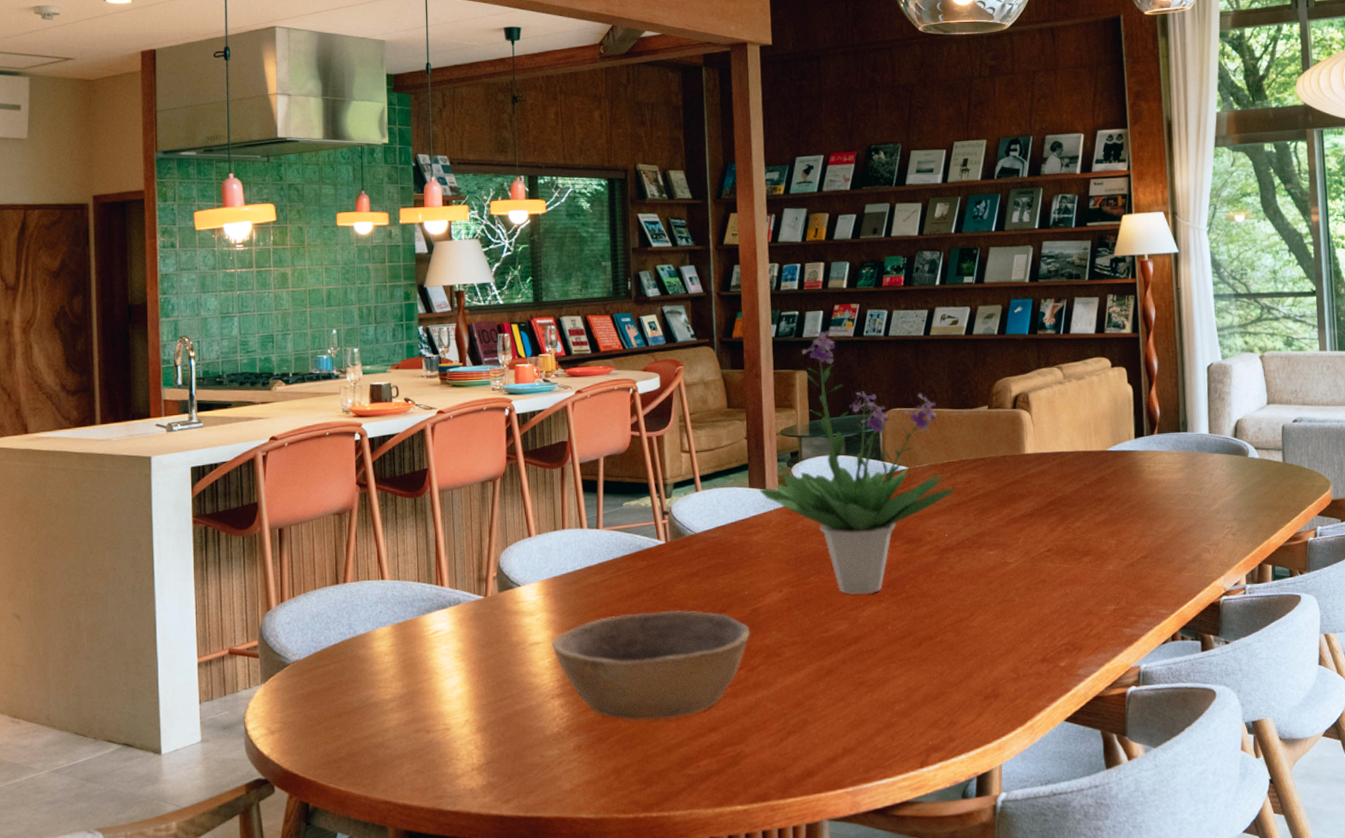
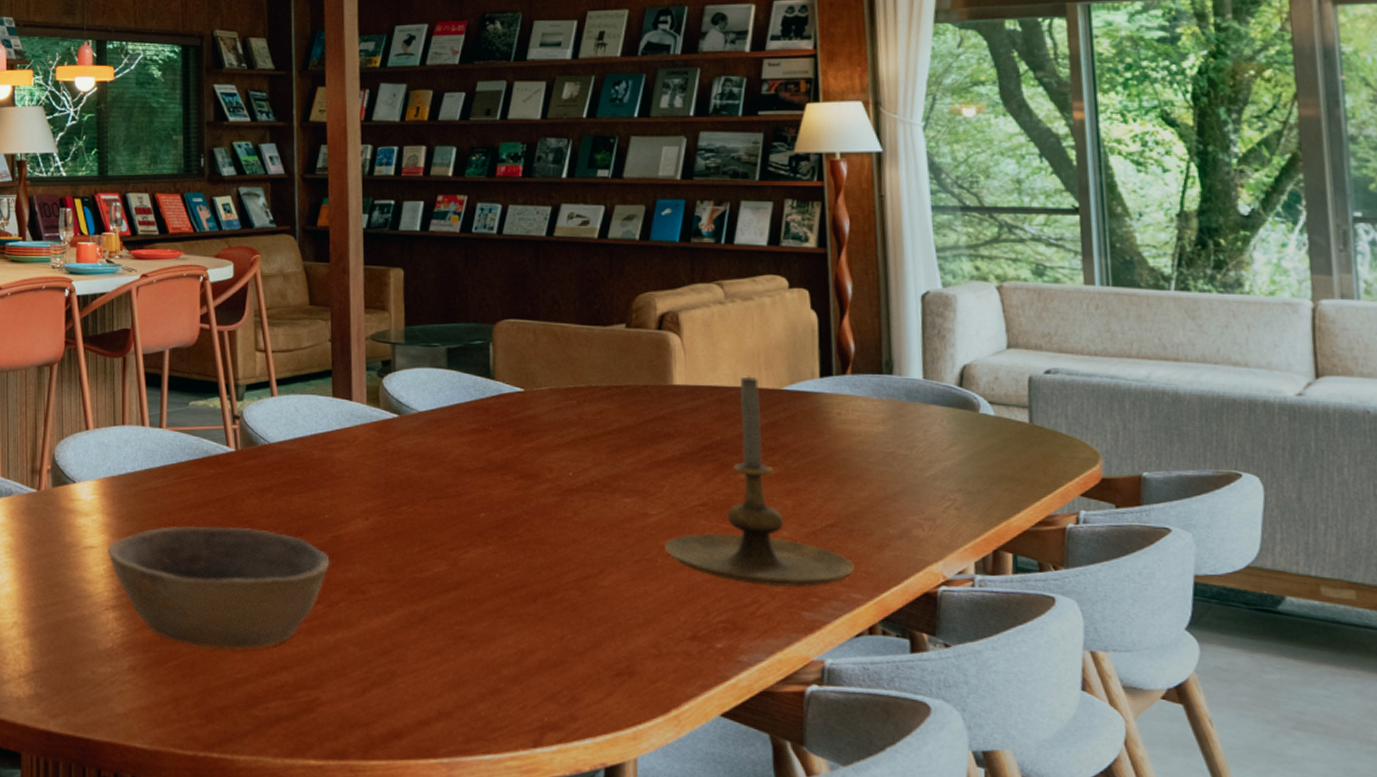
potted plant: present [758,328,957,595] -> none [343,220,584,534]
candle holder: none [1020,441,1161,612] -> present [665,375,855,588]

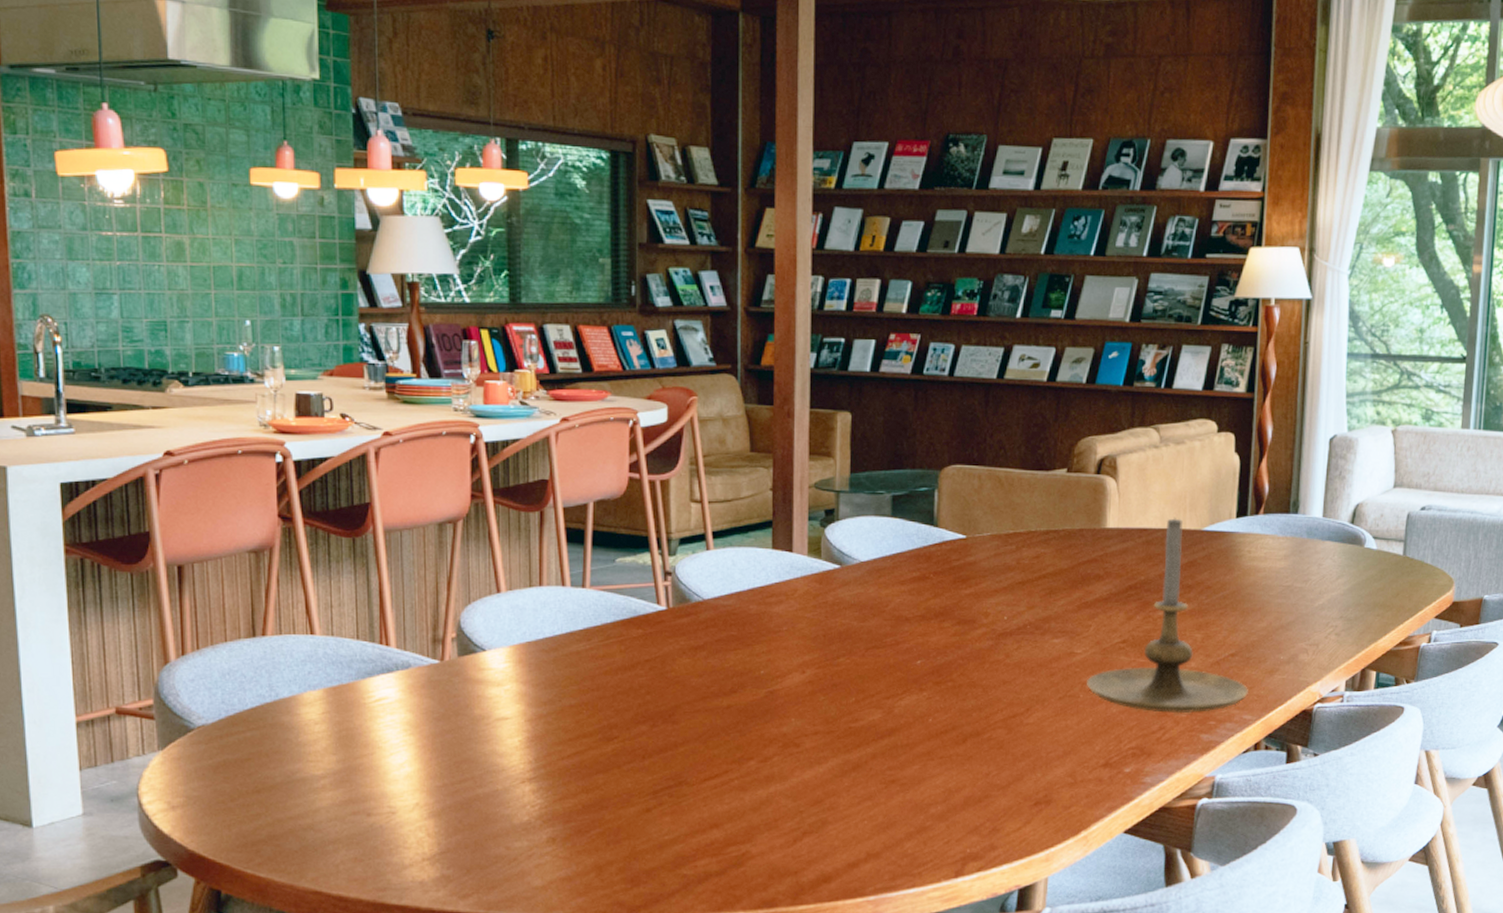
bowl: present [108,525,330,649] -> none [523,689,765,813]

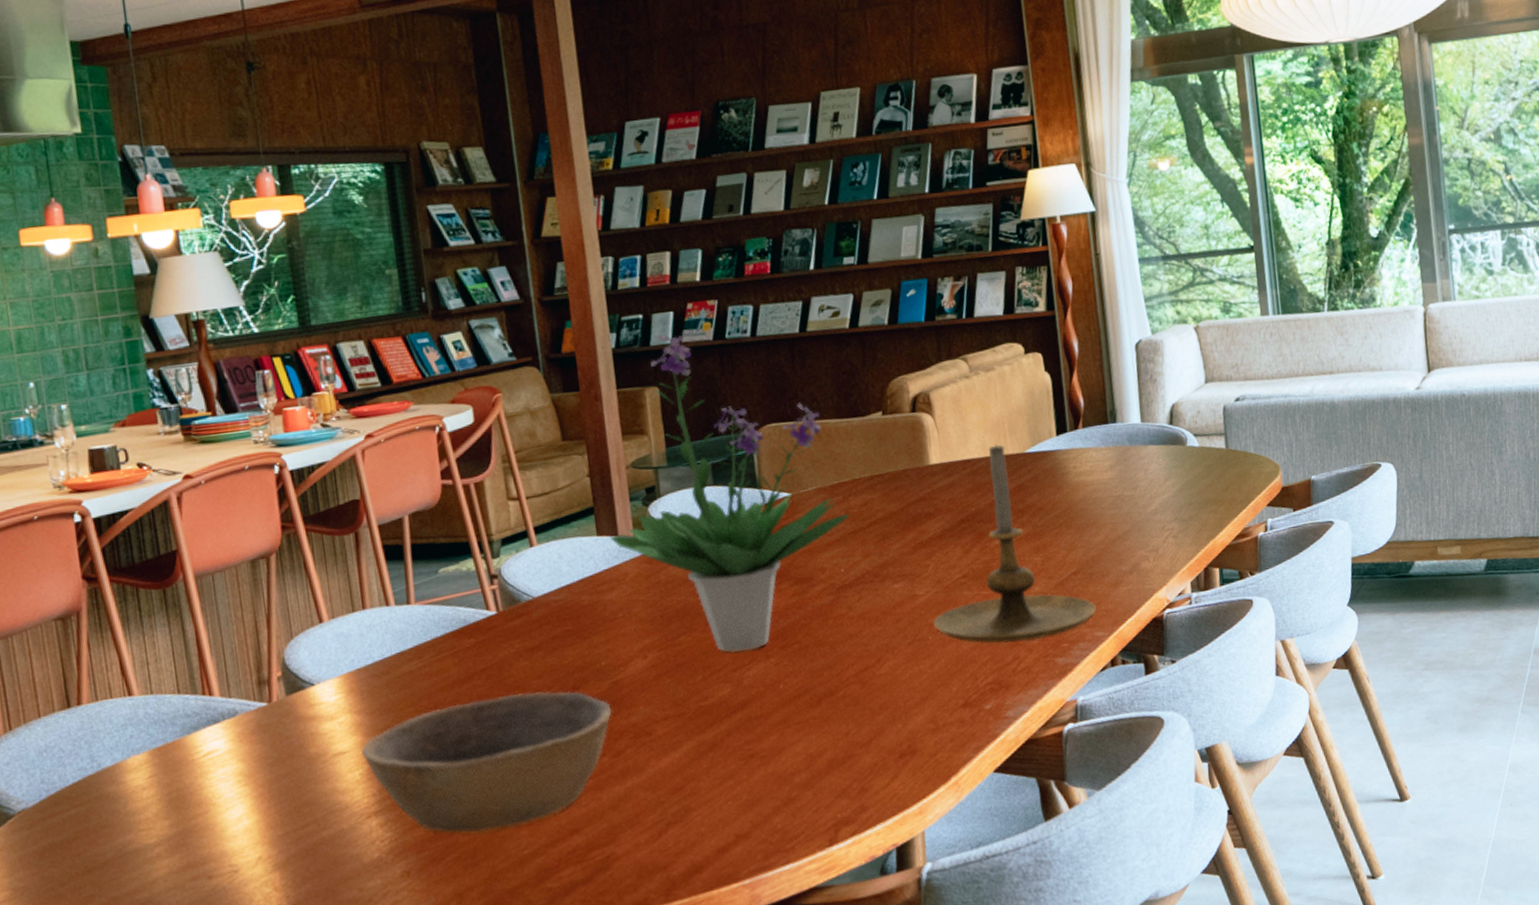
bowl: none [523,689,765,813] -> present [361,691,612,833]
potted plant: none [783,360,1022,681] -> present [608,333,851,652]

